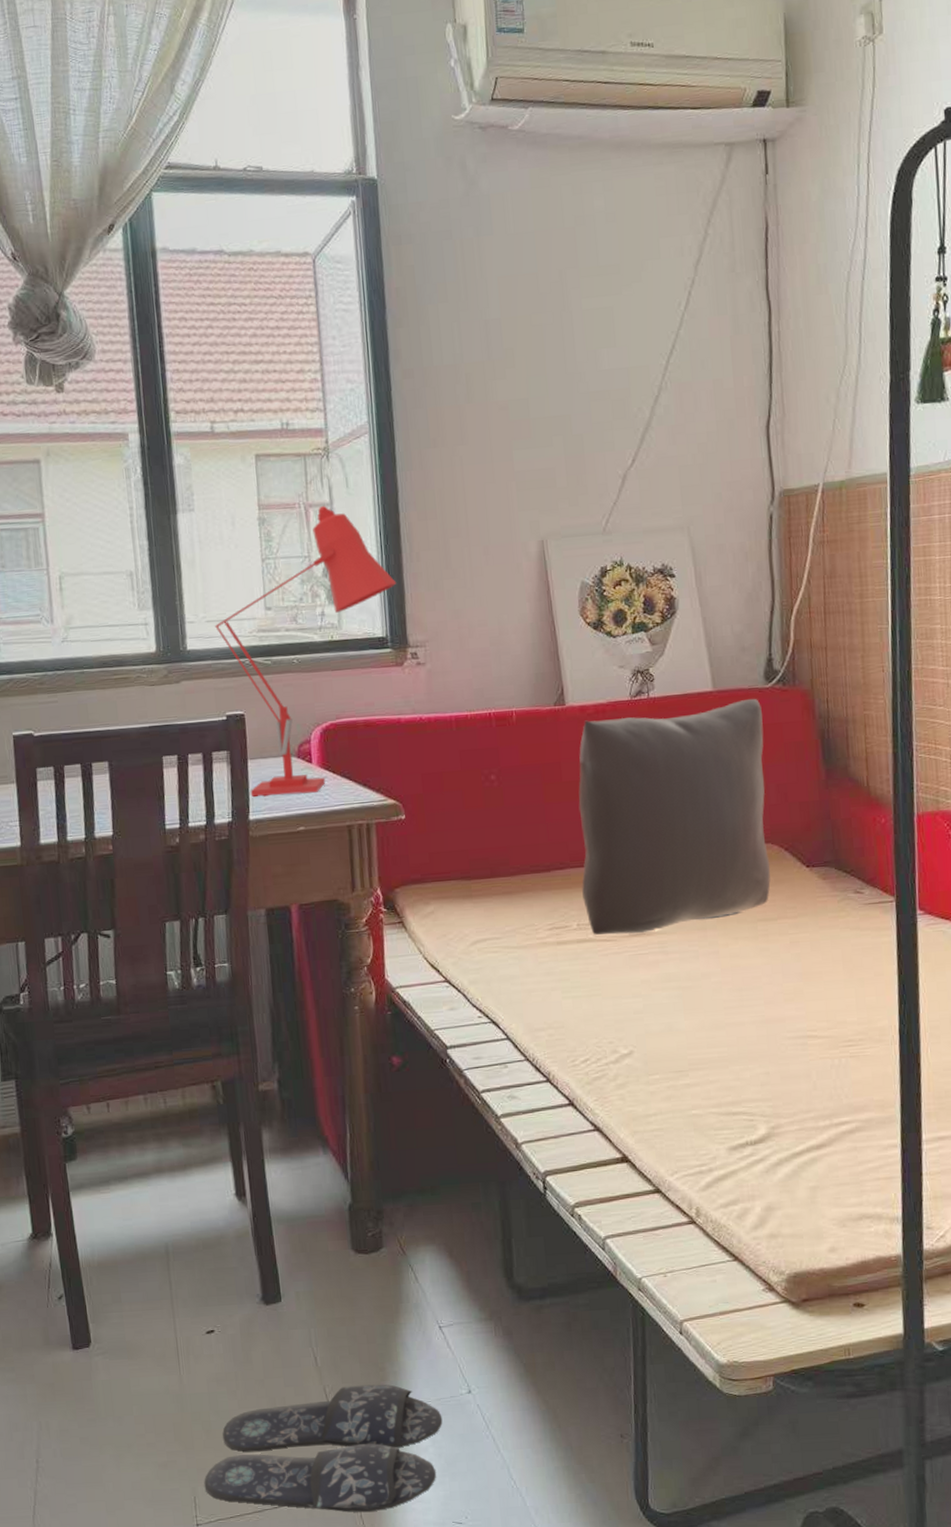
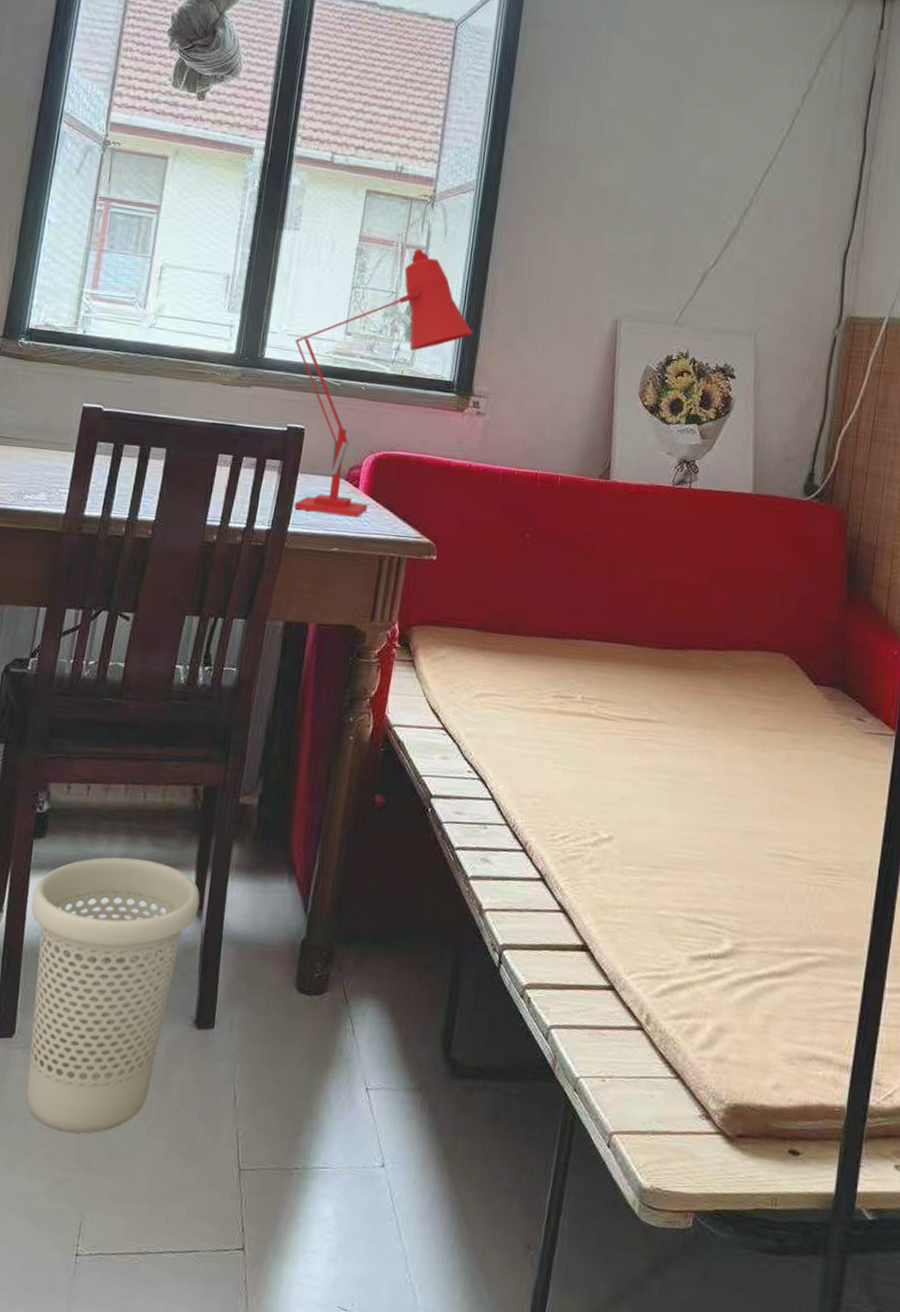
trash bin: none [77,1160,242,1420] -> present [26,857,200,1134]
slippers: present [204,1384,443,1512] -> none [93,1133,350,1279]
pillow: present [578,698,771,935] -> none [591,498,796,719]

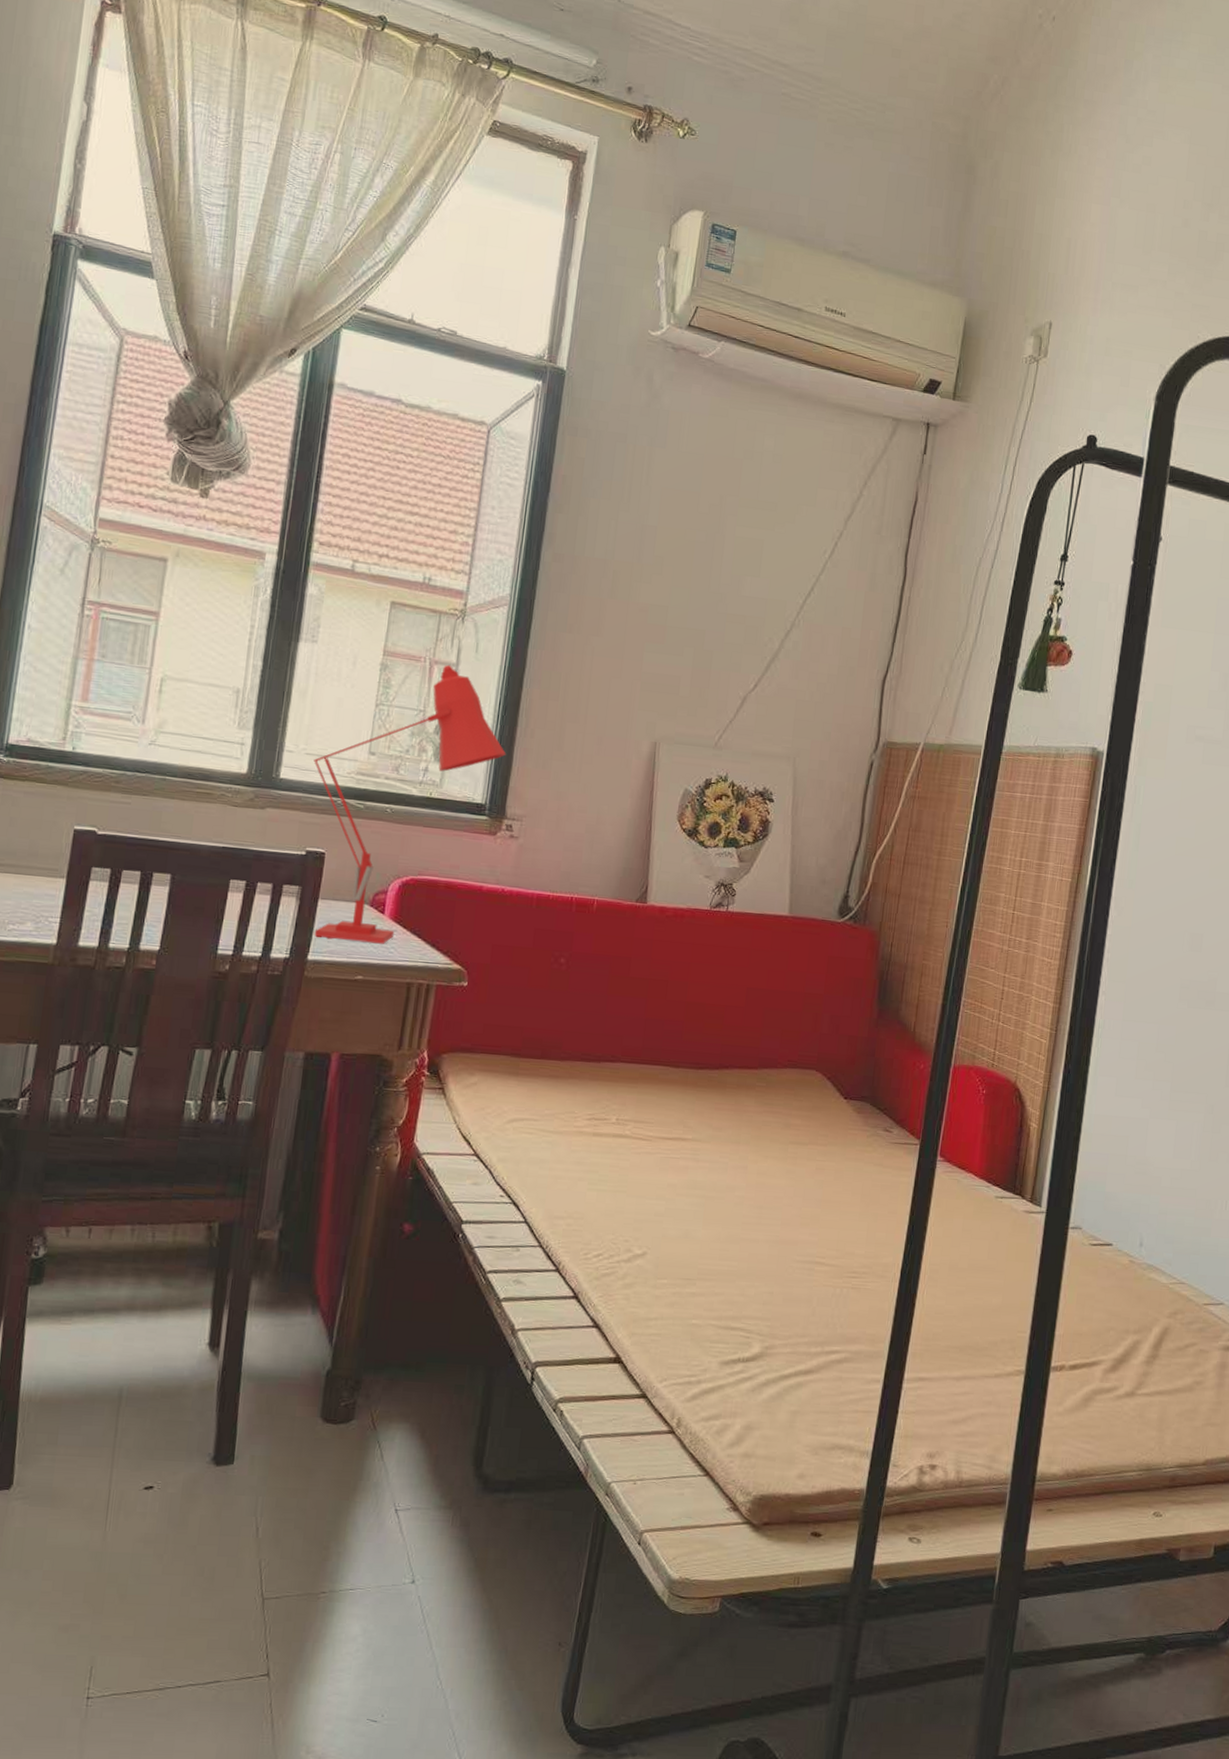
trash bin: present [26,857,200,1134] -> none [28,1299,217,1579]

